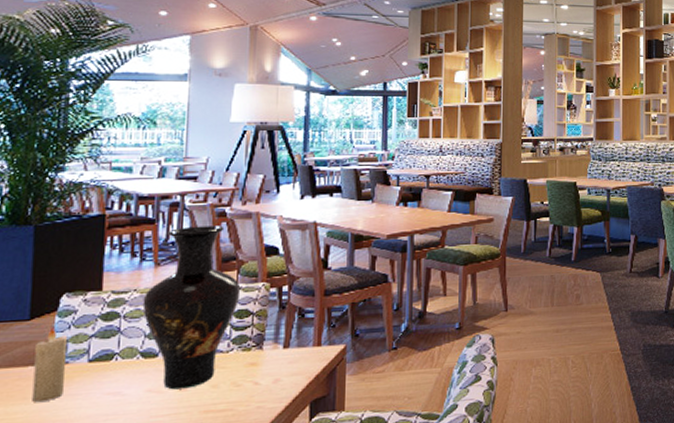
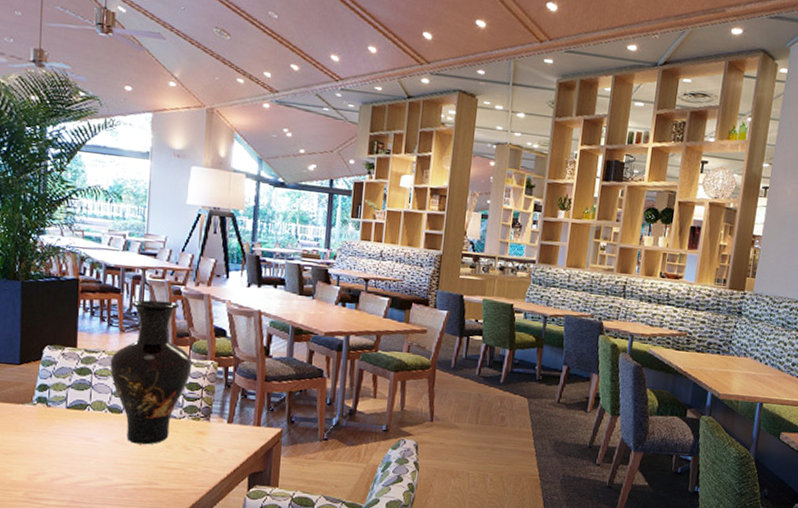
candle: present [32,327,68,402] -> none [23,373,50,436]

